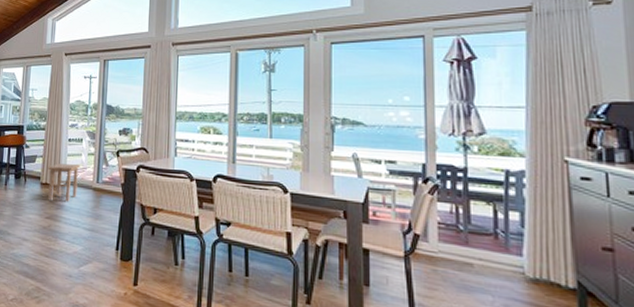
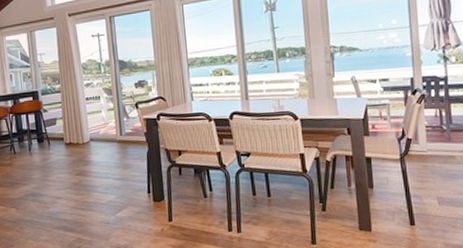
stool: present [48,163,80,202] -> none [69,121,103,159]

